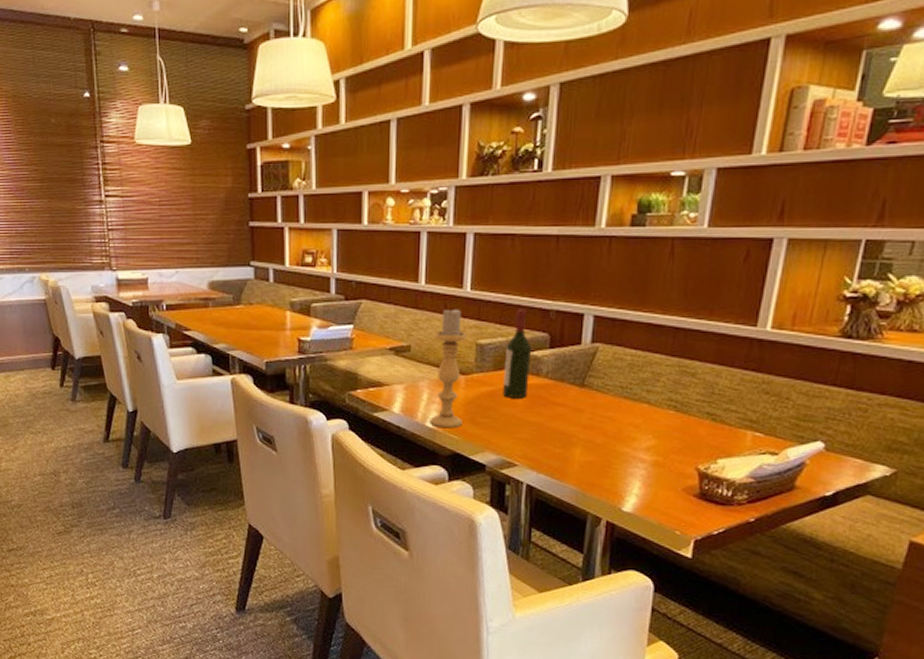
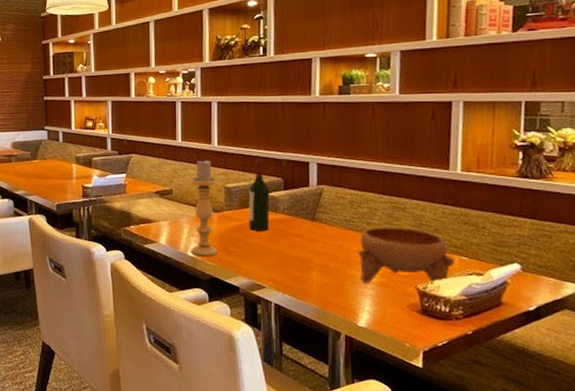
bowl: none [631,395,747,464] -> present [358,227,454,284]

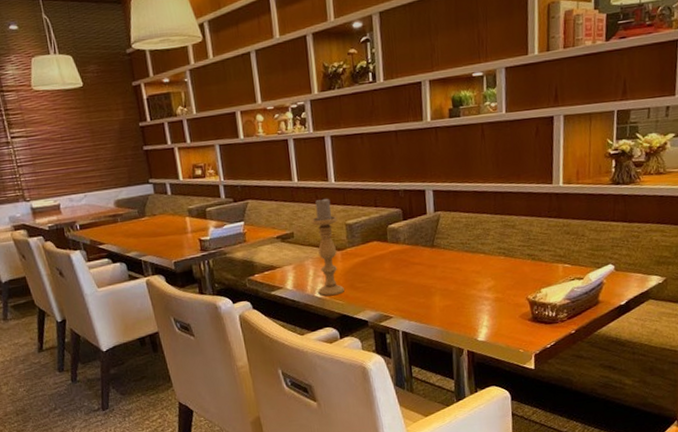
wine bottle: present [248,159,270,231] -> none [369,191,392,264]
bowl: present [358,227,454,284] -> none [475,243,559,301]

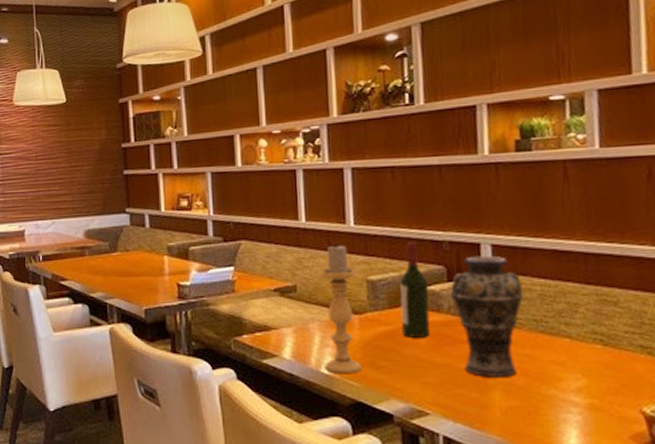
wine bottle: none [369,191,392,264] -> present [399,241,431,338]
vase: none [405,198,455,287] -> present [450,255,524,377]

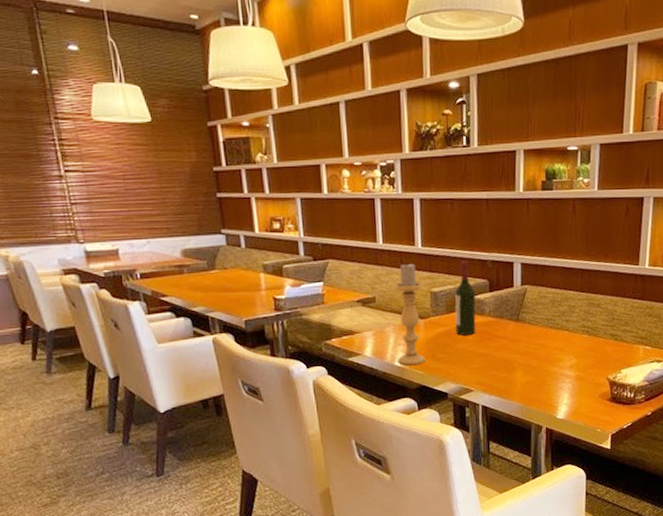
vase: present [450,255,524,377] -> none [490,271,541,362]

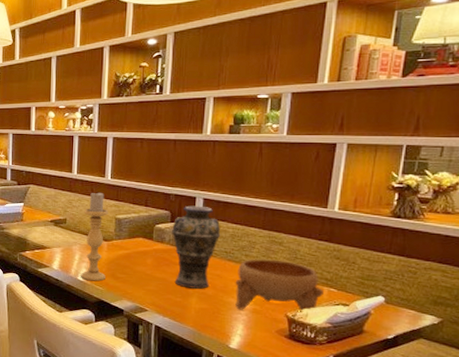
wine bottle: present [454,260,476,336] -> none [136,193,156,260]
vase: none [490,271,541,362] -> present [171,205,221,289]
bowl: none [558,322,640,379] -> present [235,259,324,312]

